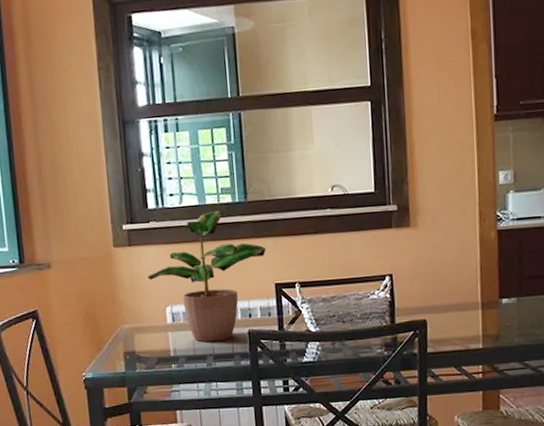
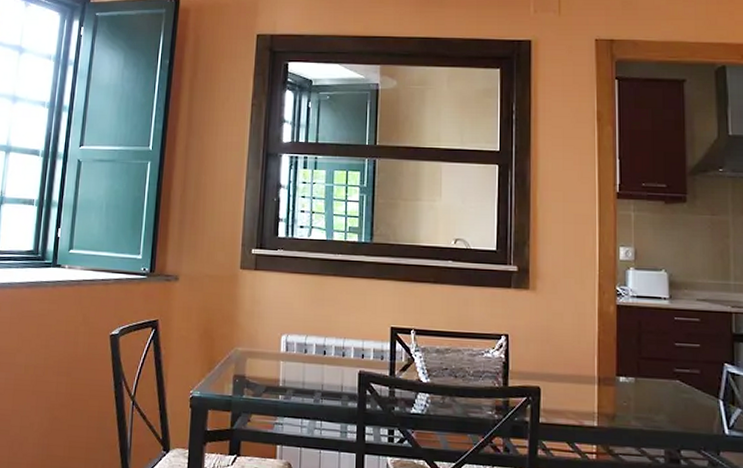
potted plant: present [147,210,266,342] -> none [268,247,385,378]

